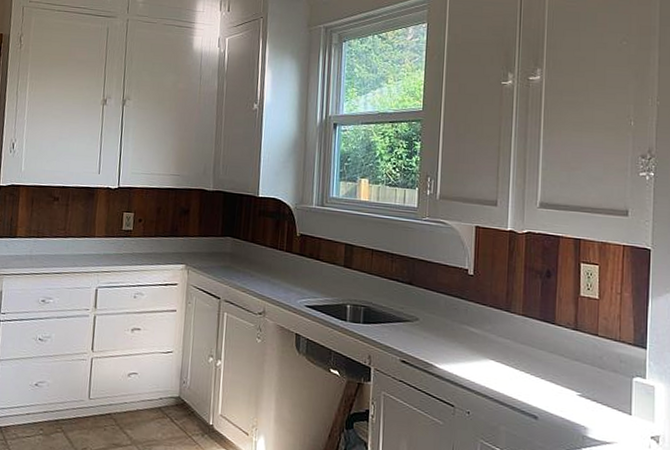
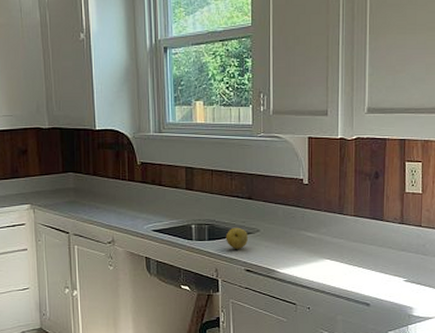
fruit: none [381,312,407,337] -> present [225,227,249,249]

